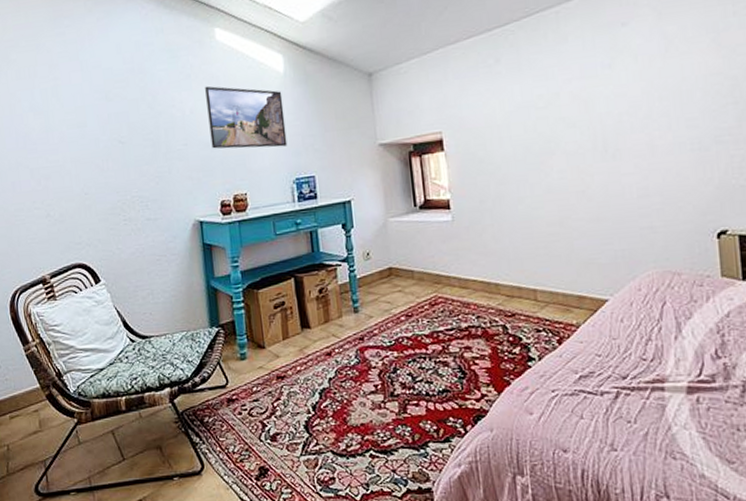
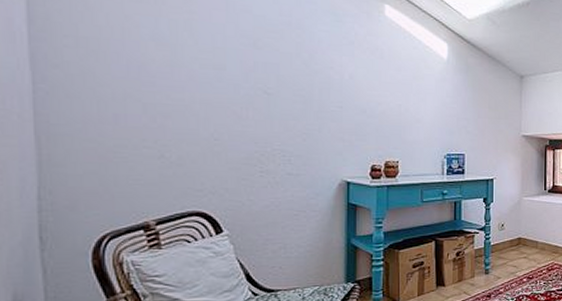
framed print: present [205,85,288,149] -> none [368,56,443,125]

